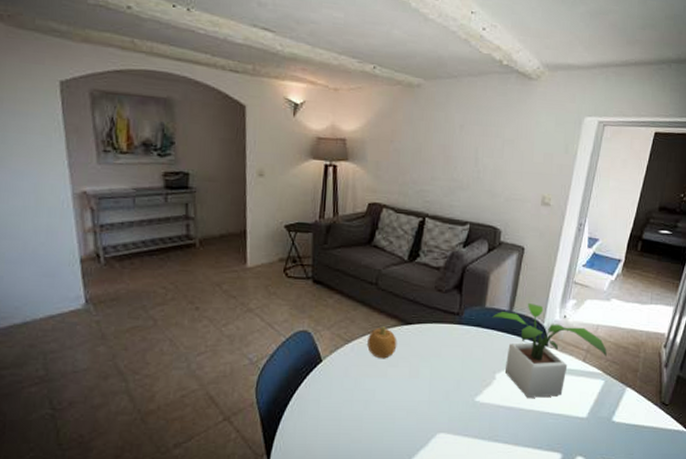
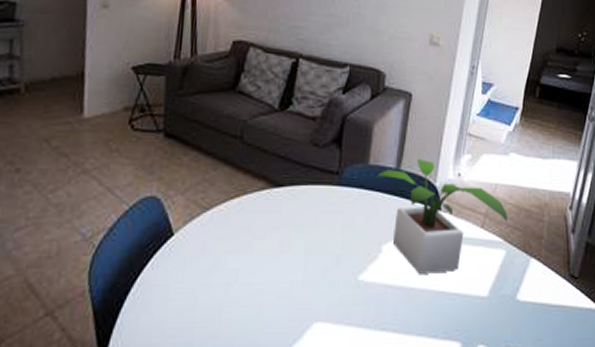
fruit: present [367,326,397,359] -> none [229,189,266,230]

